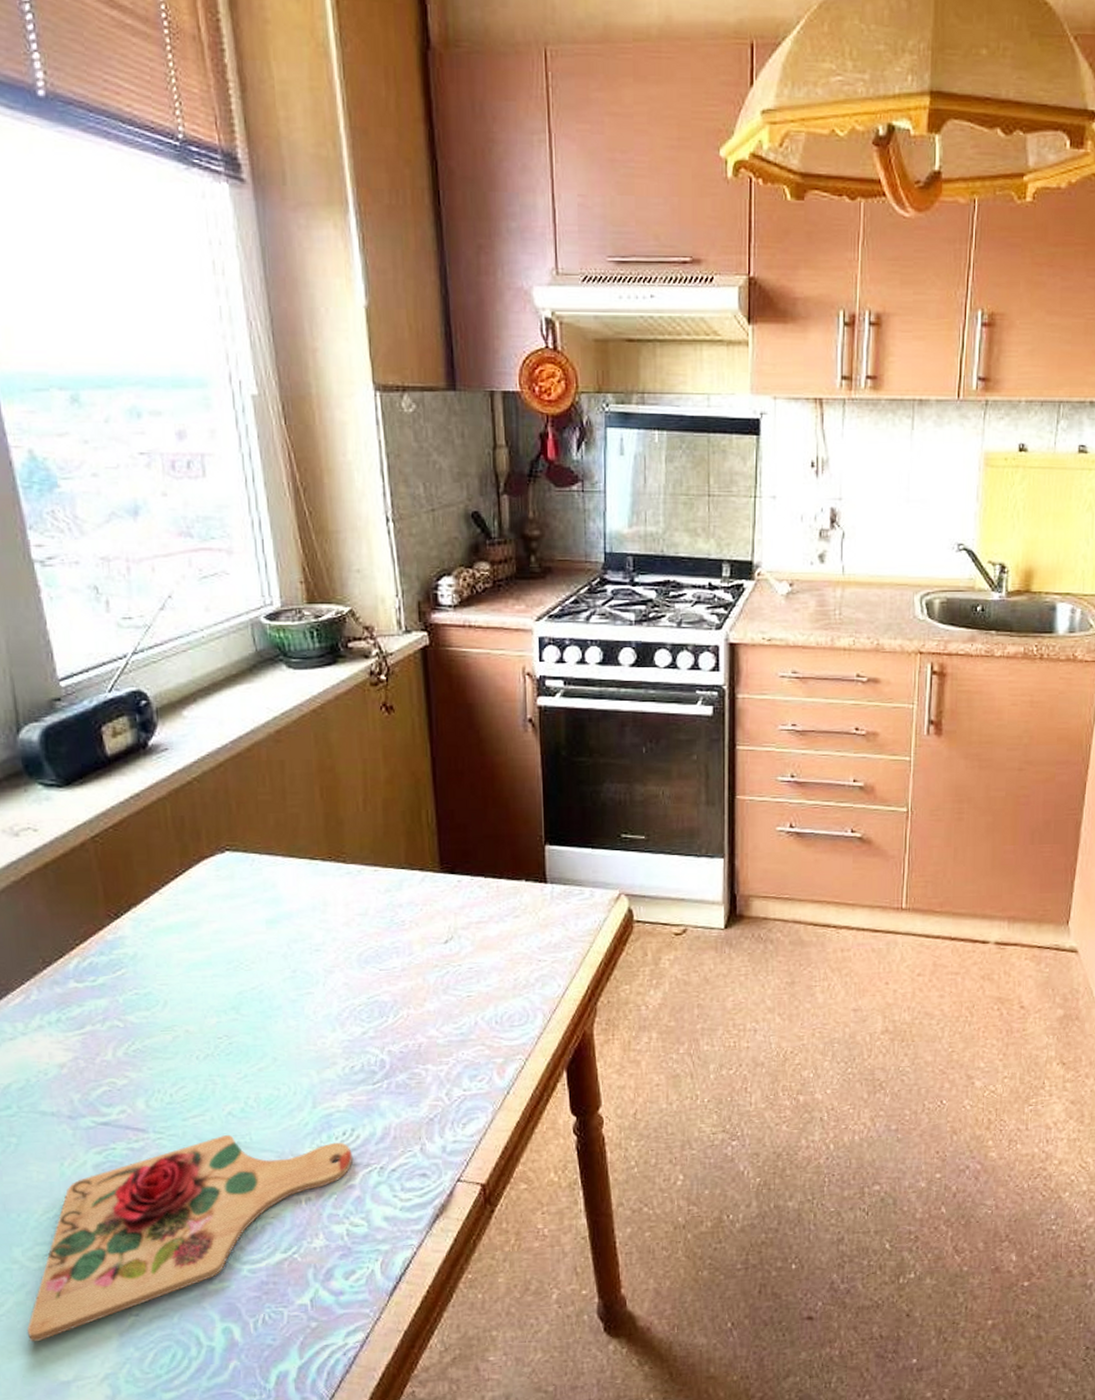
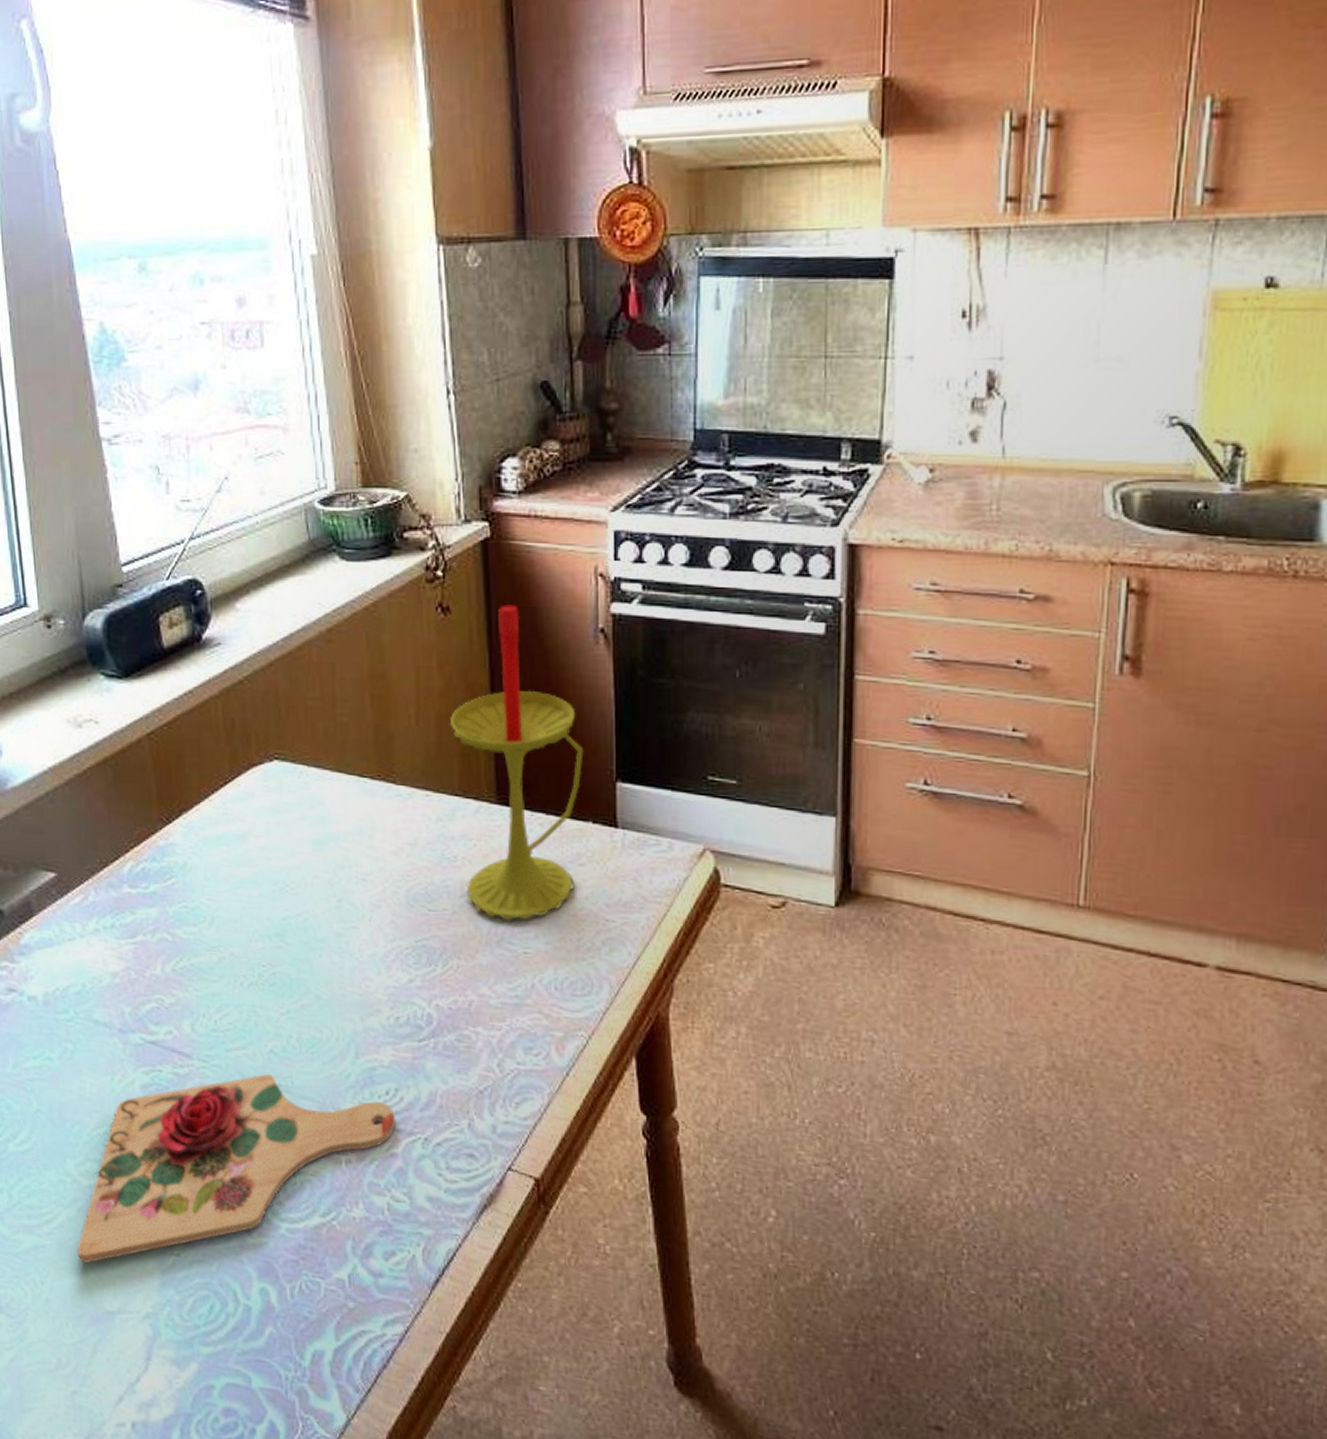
candle: none [395,699,517,971] -> present [449,601,584,921]

